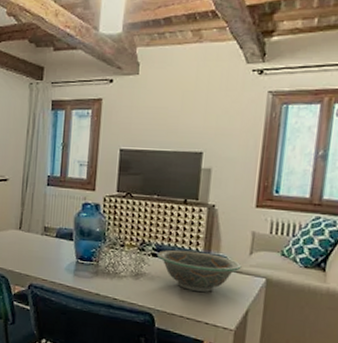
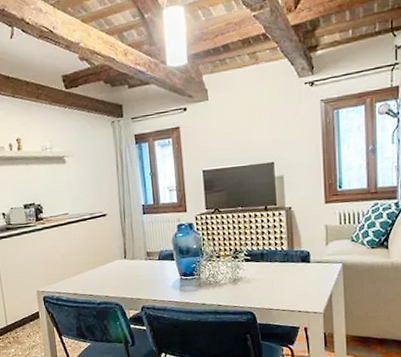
decorative bowl: present [156,249,242,293] -> none [248,250,321,286]

